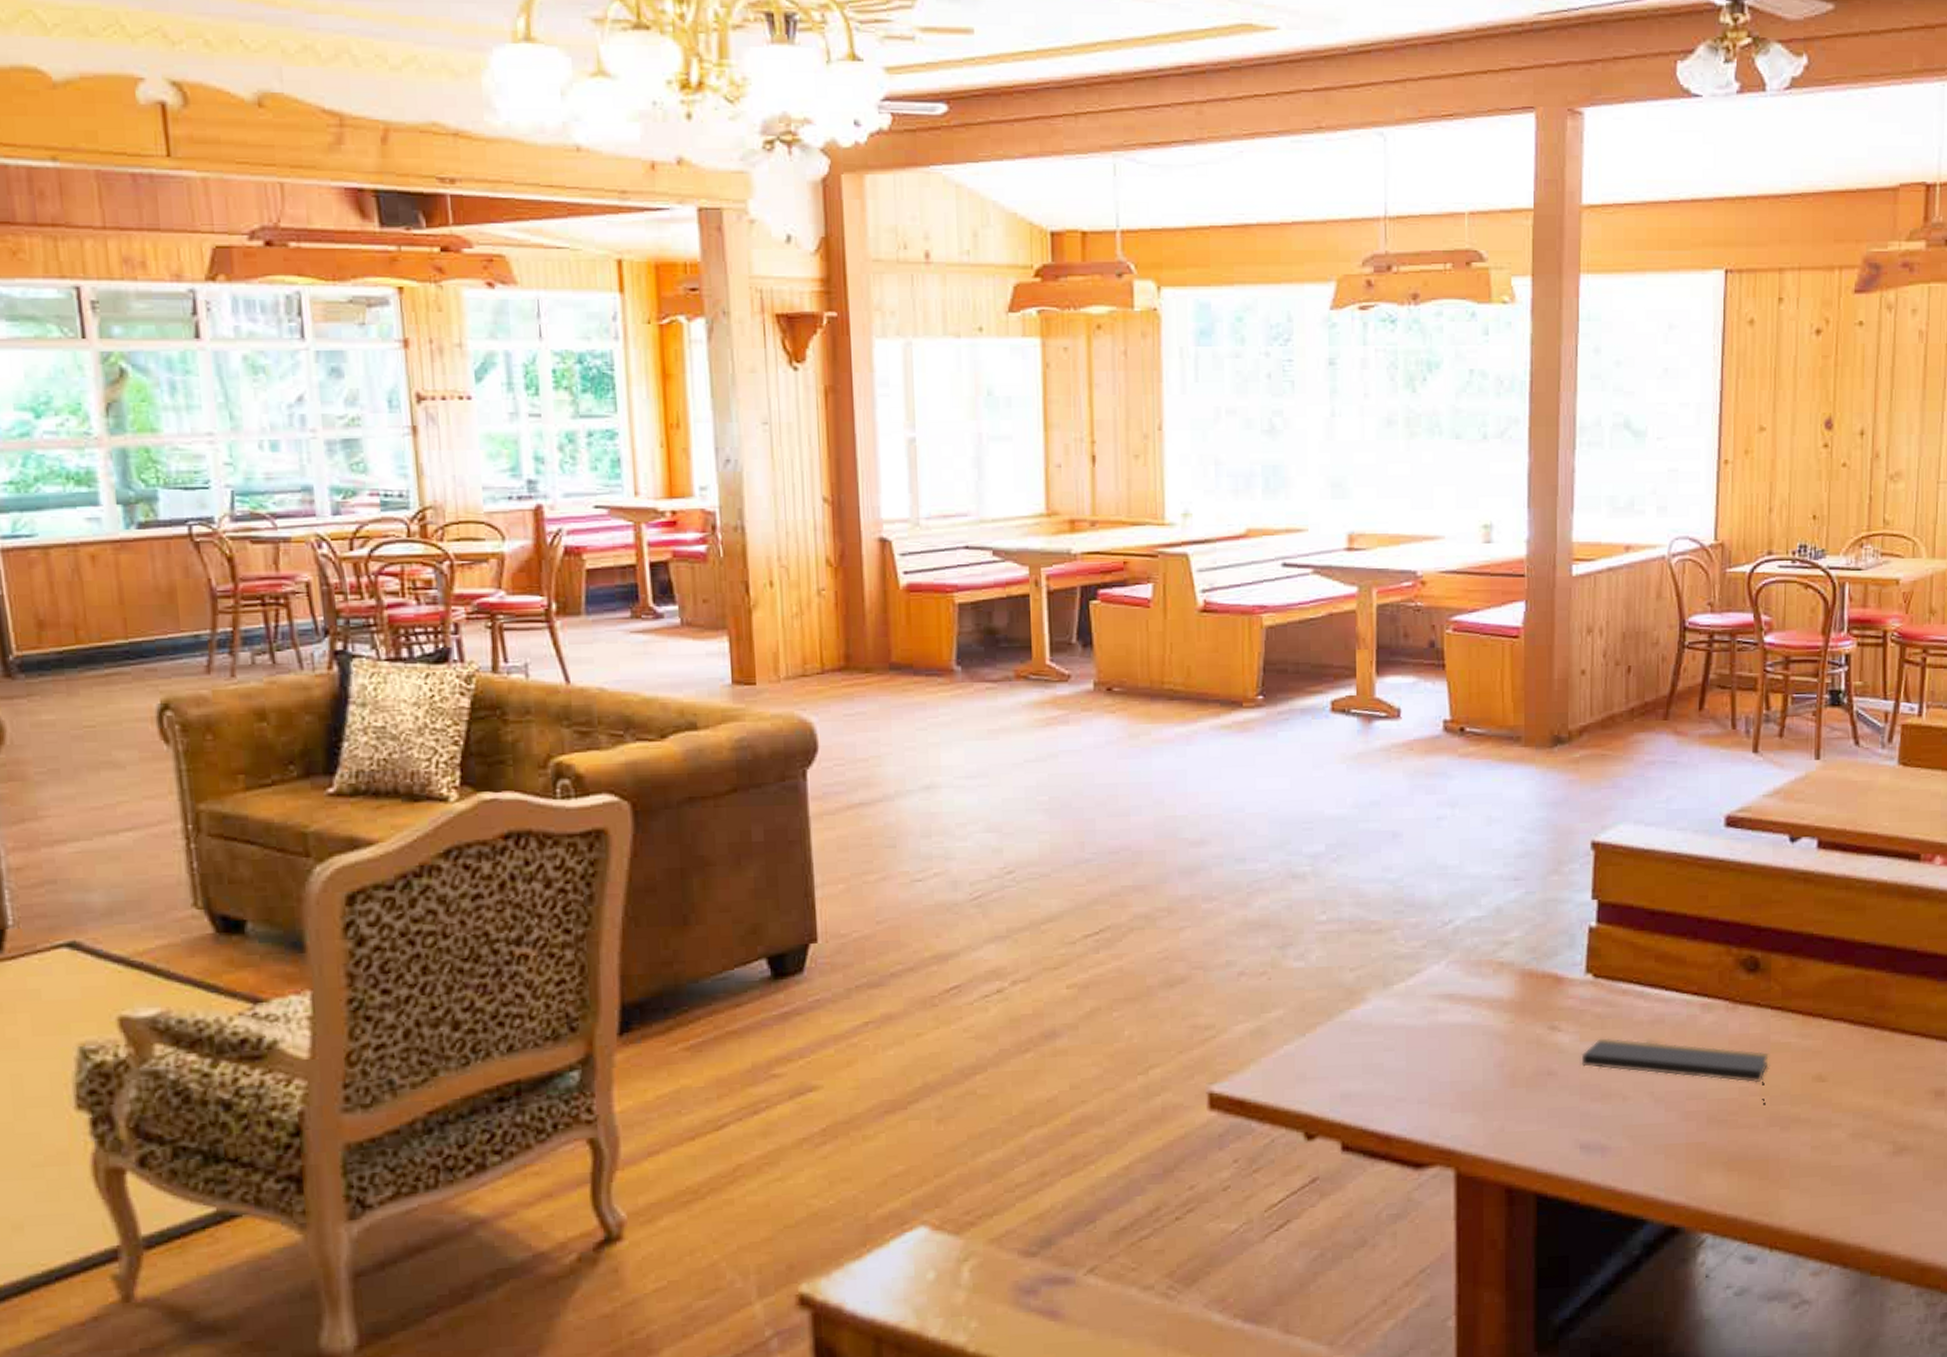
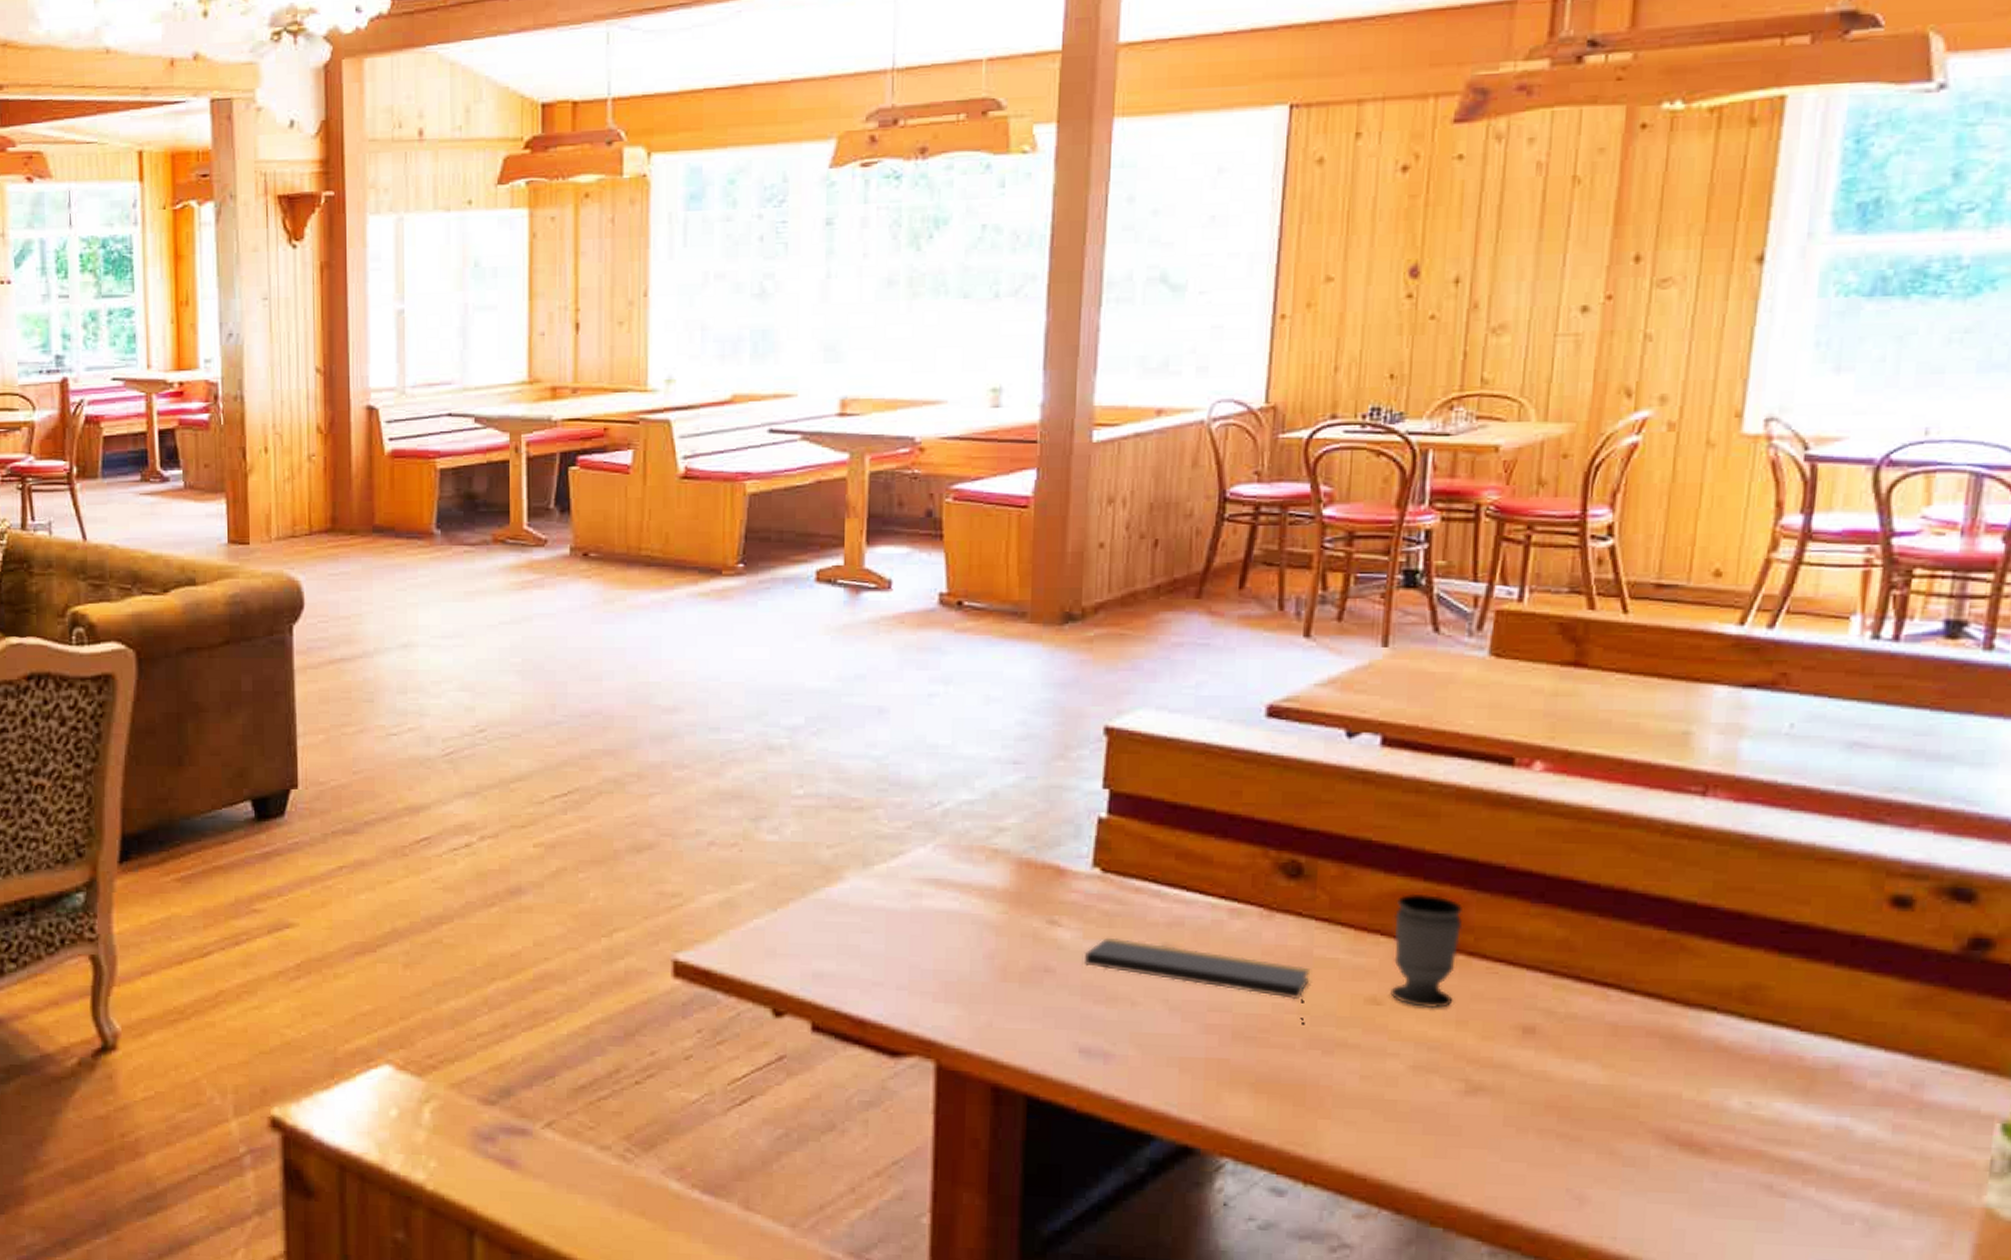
cup: none [1832,979,1887,1081] -> present [1390,893,1464,1009]

